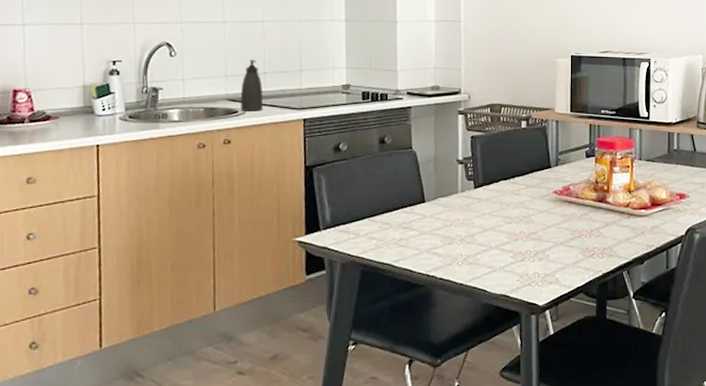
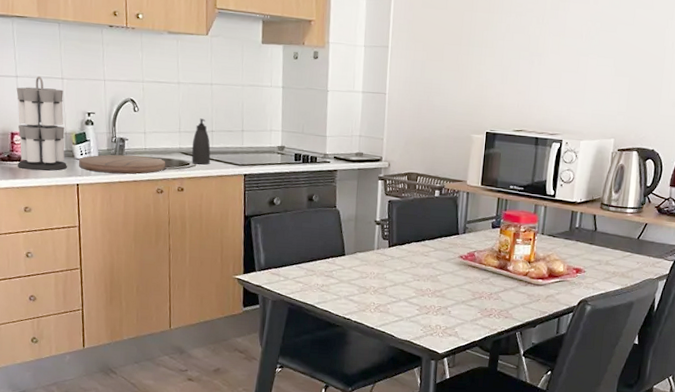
spice rack: none [20,22,85,133] -> present [16,76,67,171]
cutting board: none [99,107,209,129] -> present [78,154,166,174]

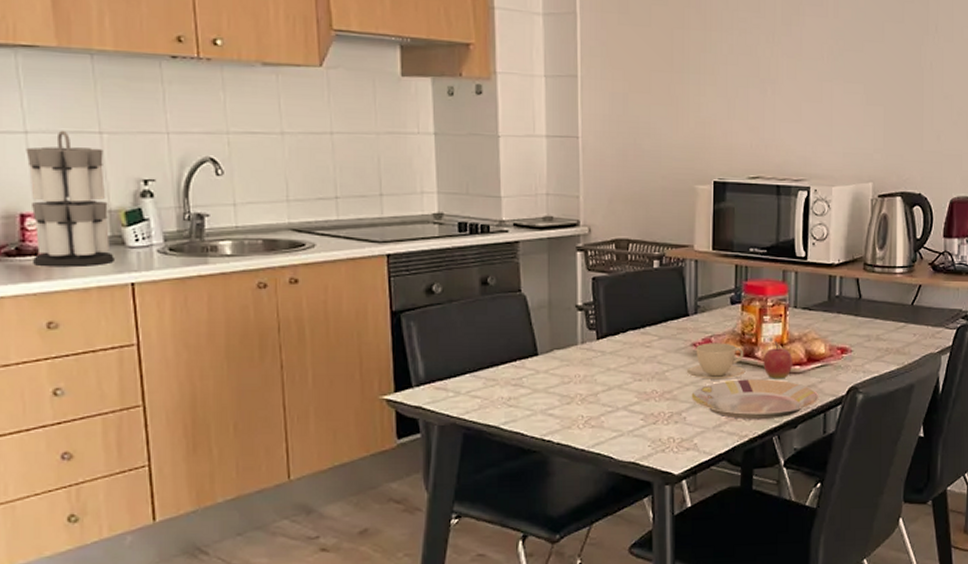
cutting board: present [78,154,166,174] -> none [132,237,269,265]
soap dispenser: present [191,118,211,165] -> none [307,180,336,245]
teacup: none [453,256,499,285] -> present [686,343,746,380]
plate: none [456,286,556,319] -> present [691,379,819,420]
apple: none [513,259,537,289] -> present [763,341,793,379]

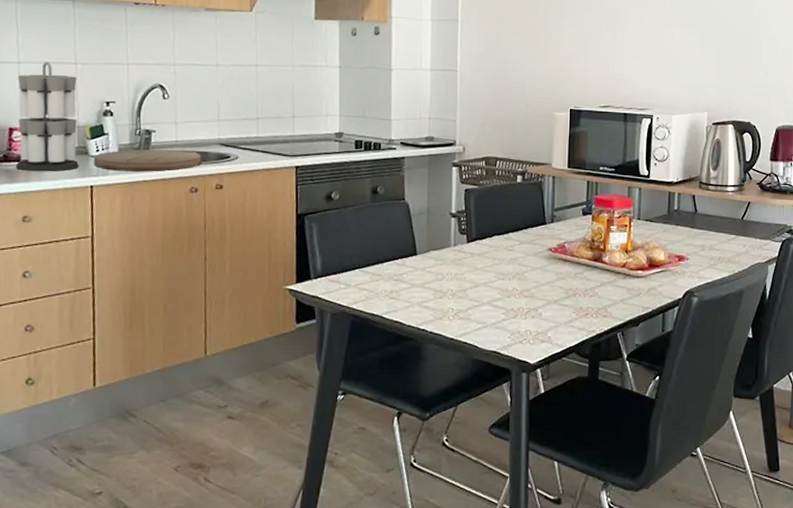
cutting board: none [132,237,269,265] -> present [93,149,202,172]
teacup: present [686,343,746,380] -> none [542,248,594,281]
plate: present [691,379,819,420] -> none [547,281,659,318]
apple: present [763,341,793,379] -> none [610,248,636,282]

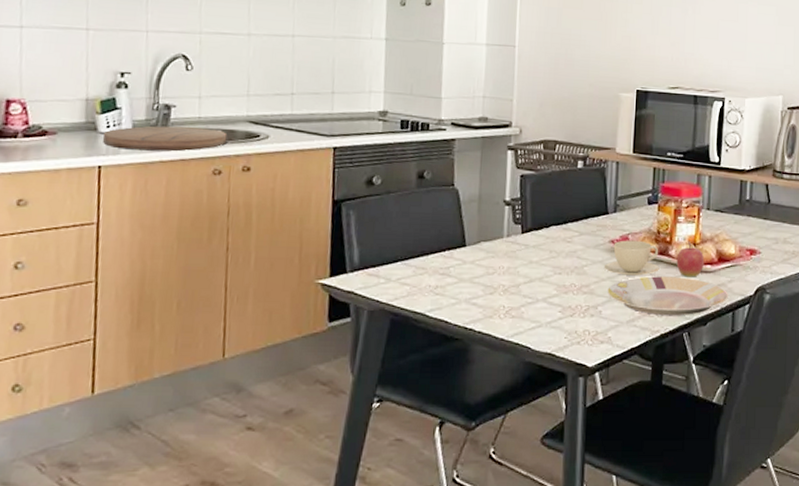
spice rack: present [16,61,79,172] -> none [12,26,88,150]
teacup: none [542,248,594,281] -> present [603,240,660,276]
plate: none [547,281,659,318] -> present [607,276,728,316]
apple: none [610,248,636,282] -> present [676,241,705,277]

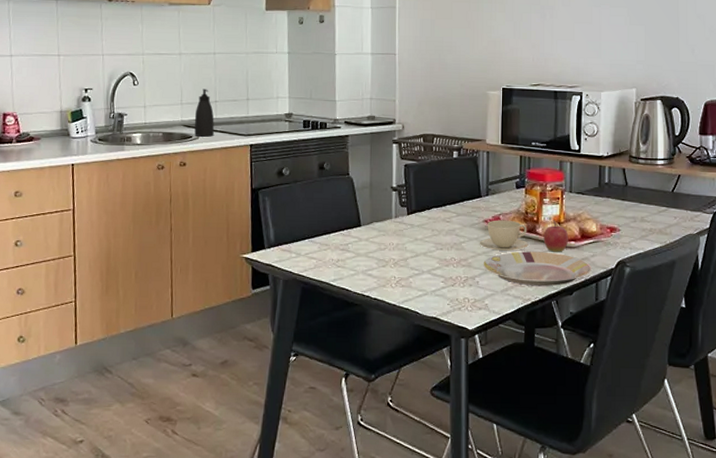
cutting board: present [102,125,228,151] -> none [74,131,167,151]
soap dispenser: none [263,78,290,137] -> present [194,89,214,137]

